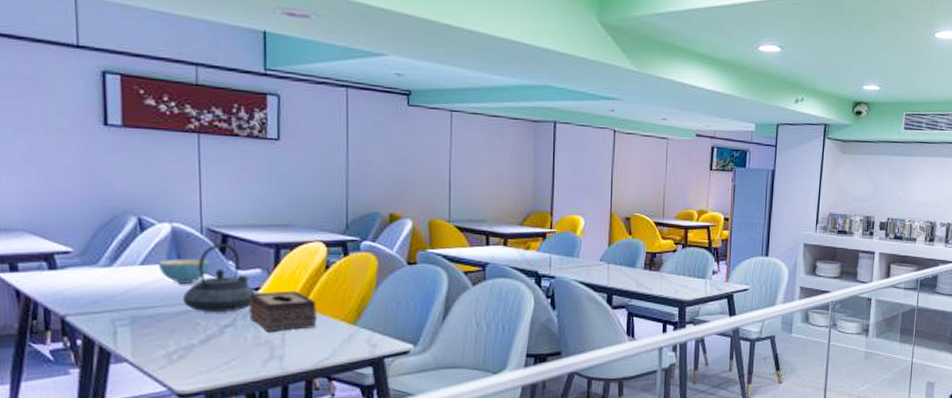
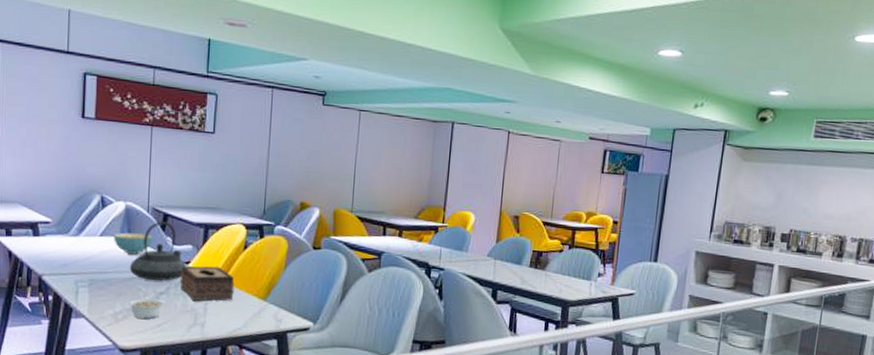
legume: none [185,333,232,357] -> present [129,298,165,319]

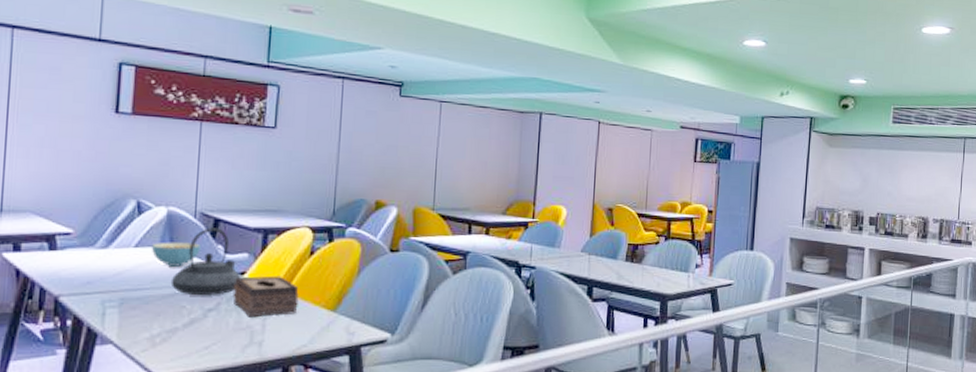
legume: present [129,298,165,319] -> none [169,316,214,341]

